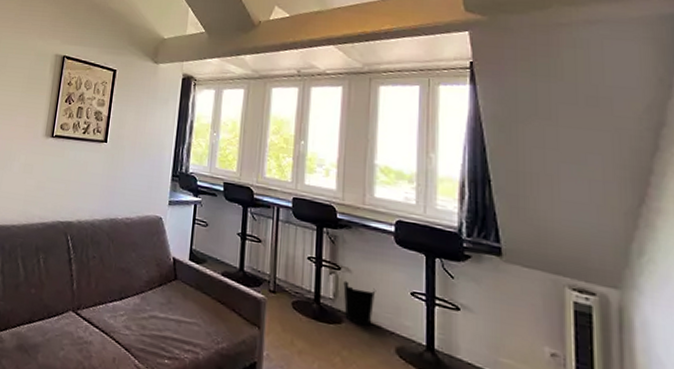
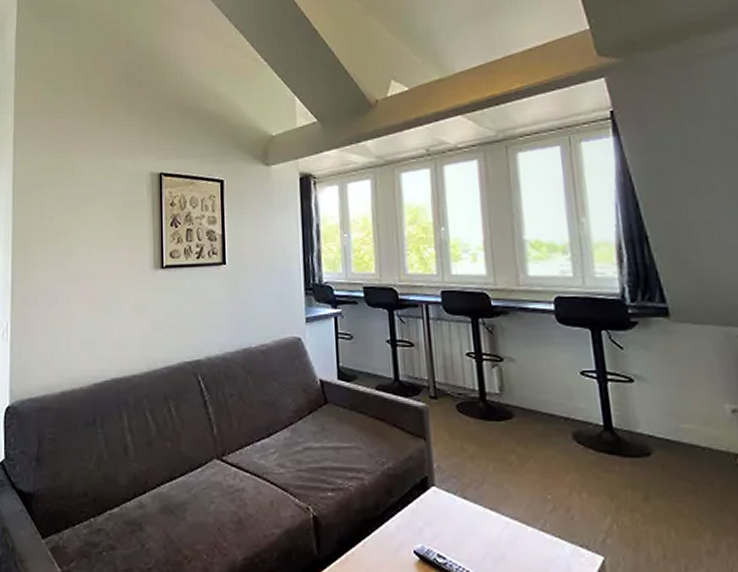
wastebasket: present [343,280,376,326] -> none [508,371,544,416]

